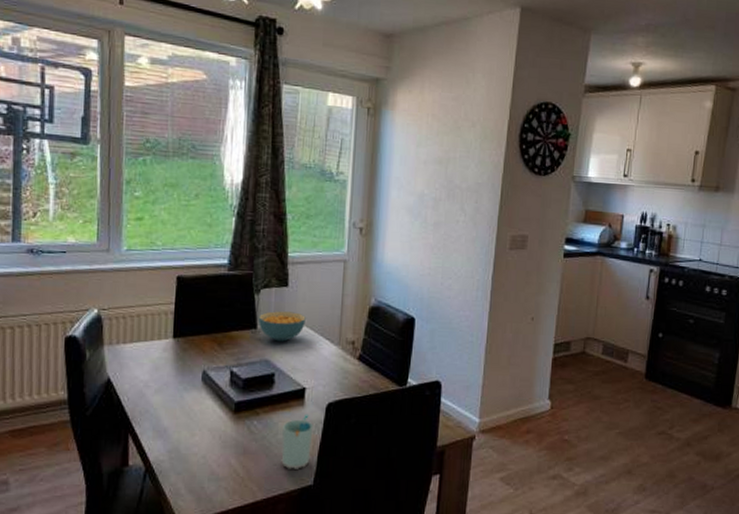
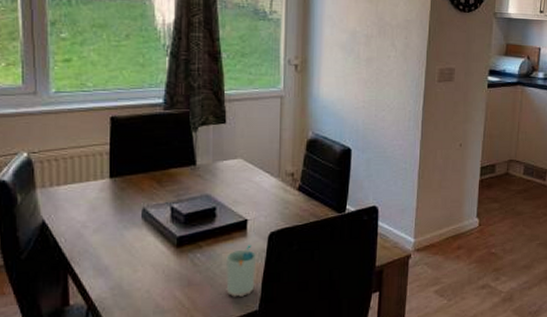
cereal bowl: present [258,311,306,342] -> none [196,147,245,177]

